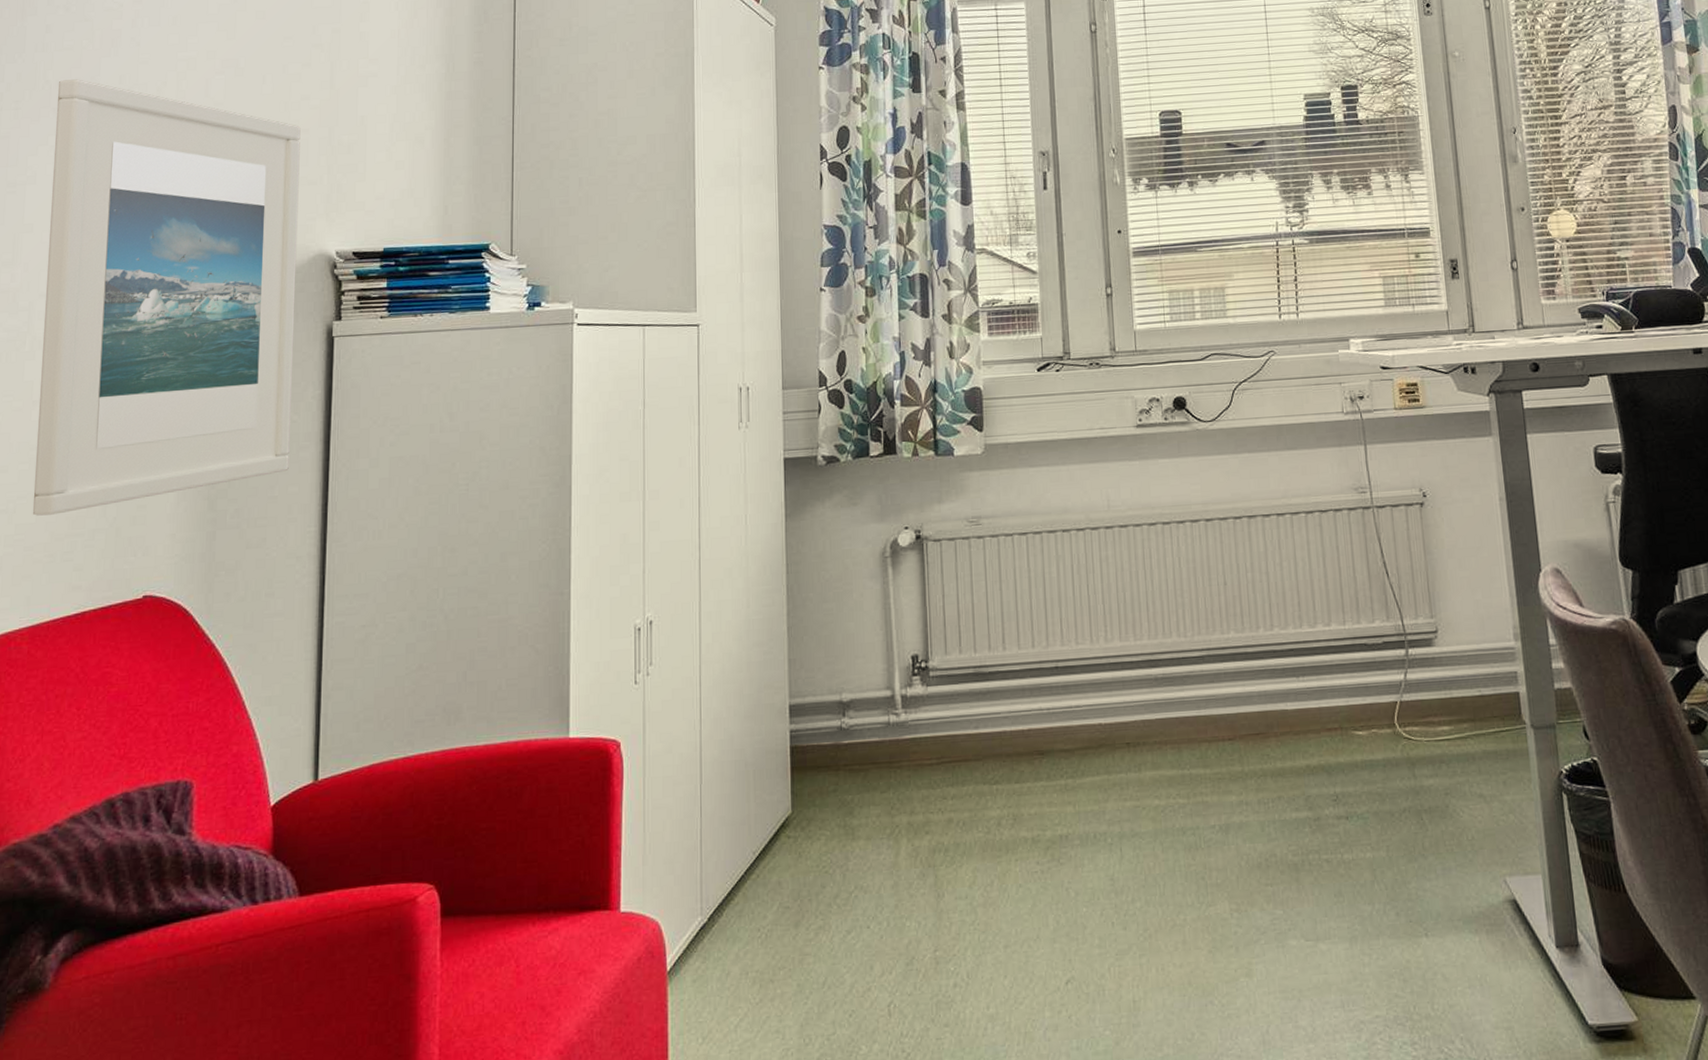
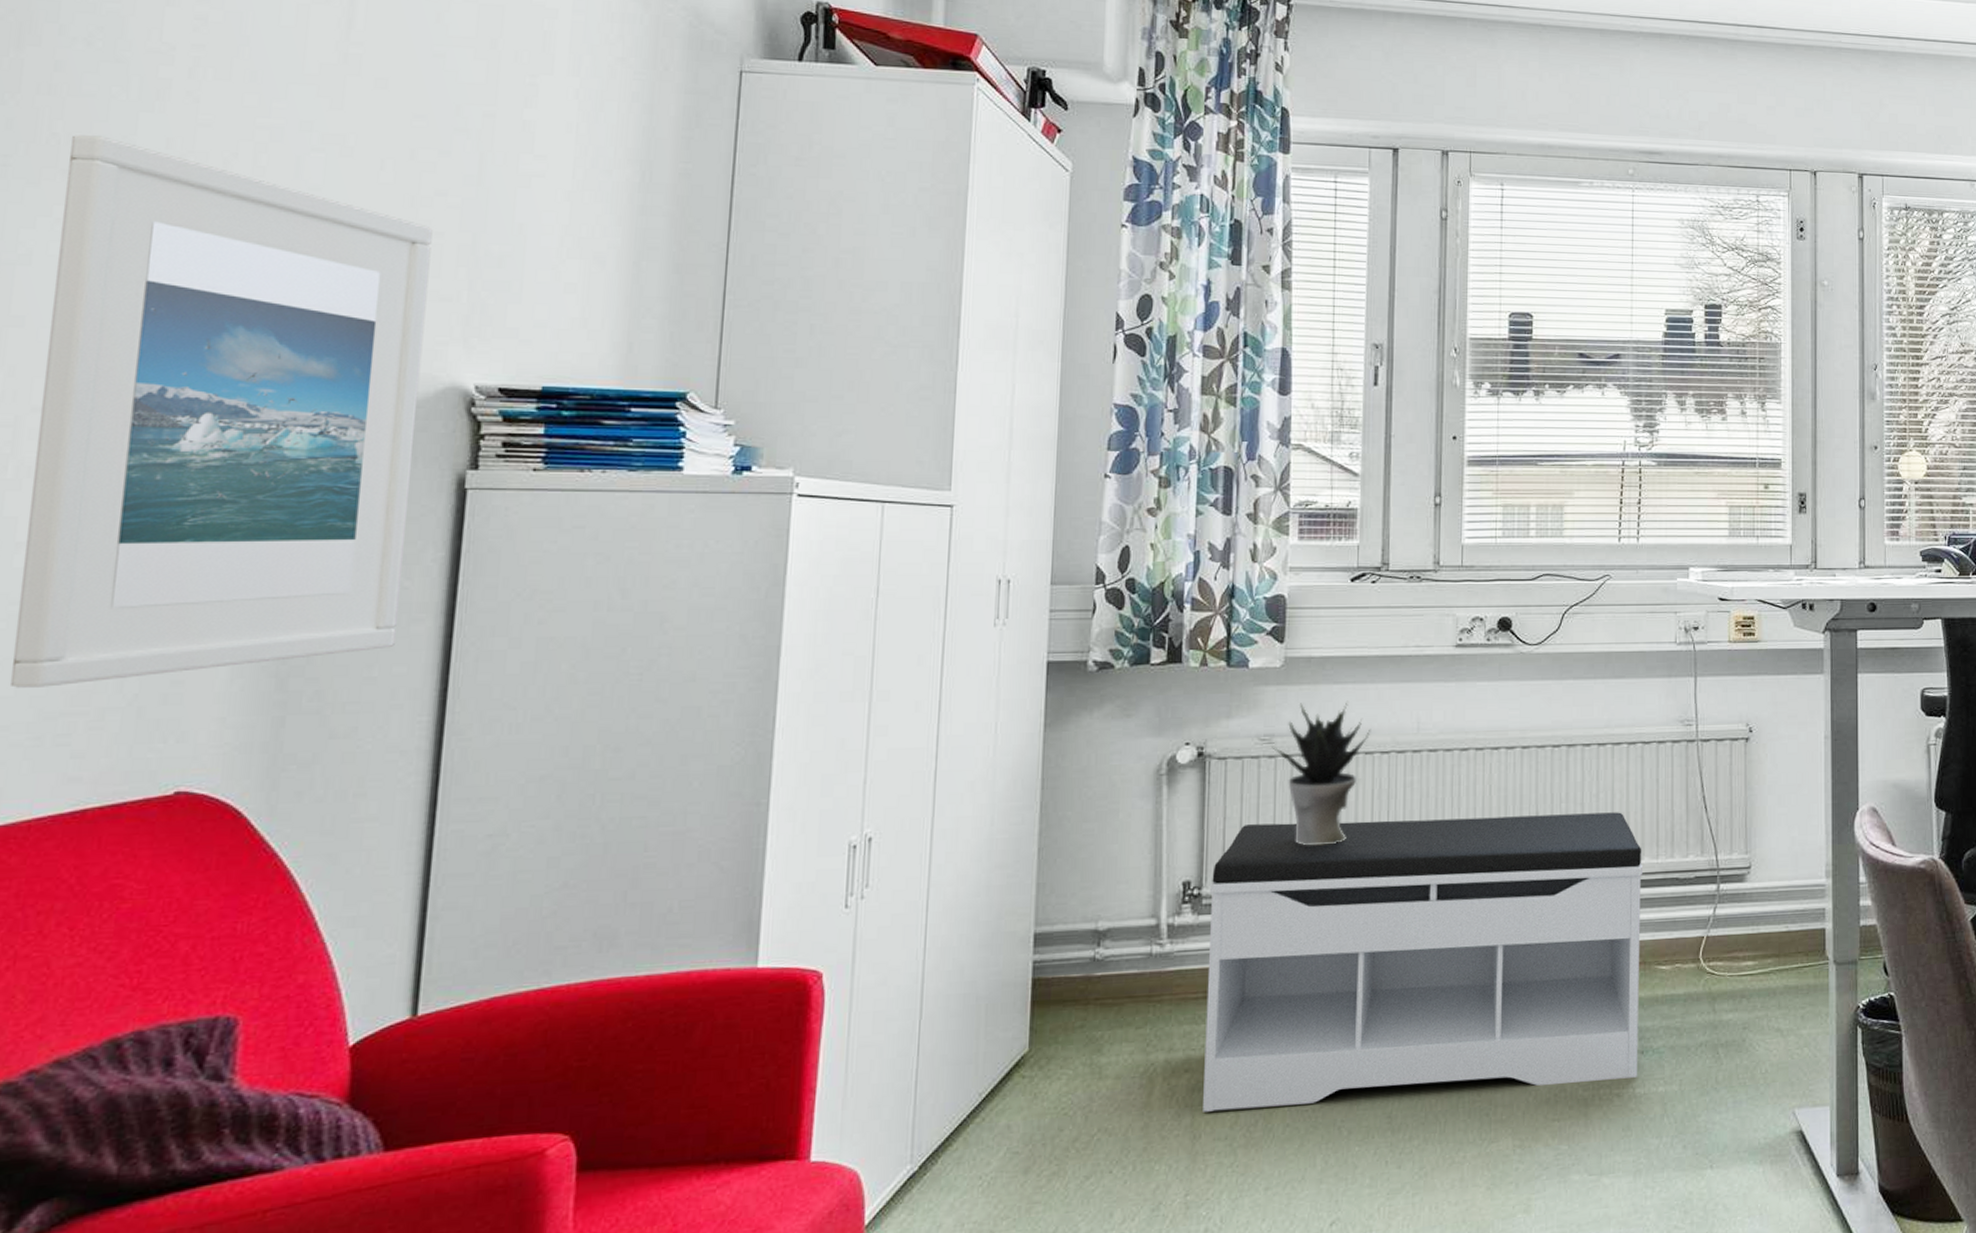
bench: none [934,580,1344,872] -> present [1203,812,1642,1112]
potted plant: none [979,482,1067,620] -> present [1272,700,1371,846]

